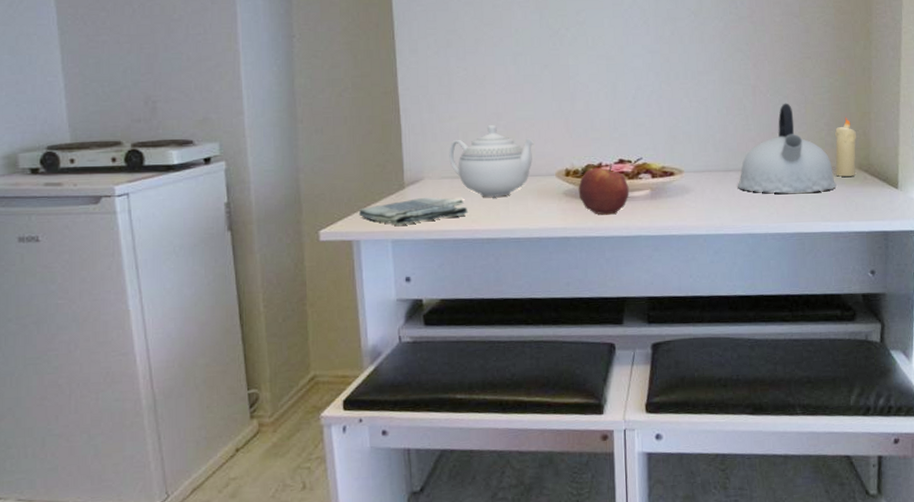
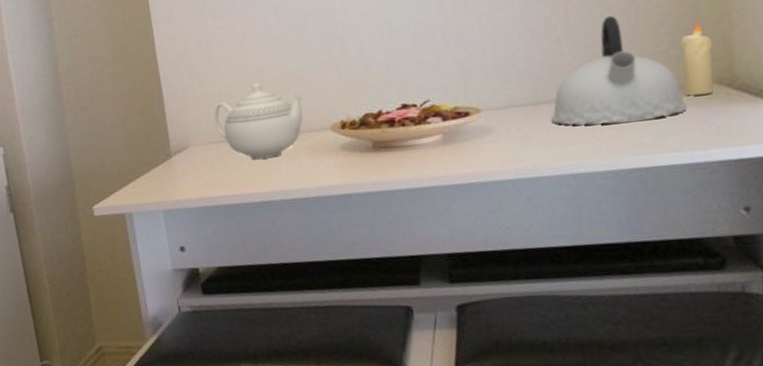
dish towel: present [358,197,468,225] -> none [128,163,238,196]
apple: present [578,165,629,215] -> none [356,111,417,167]

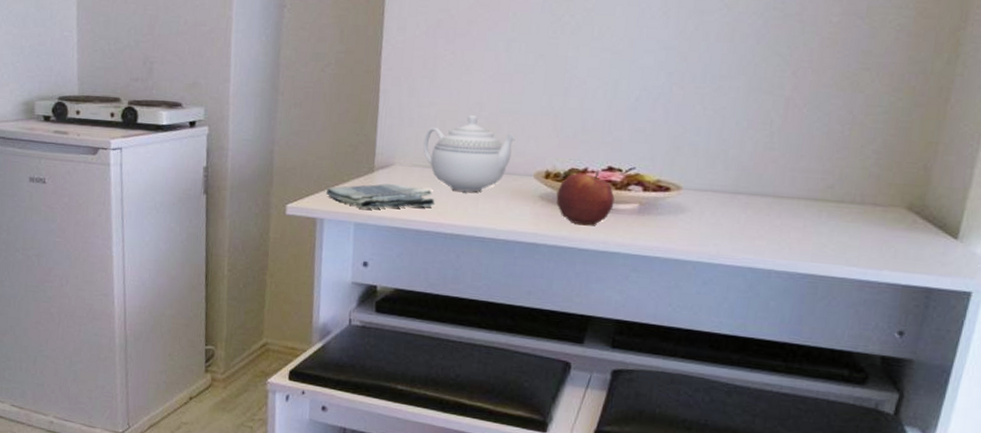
dish towel: none [128,163,238,196] -> present [325,183,435,209]
apple: none [356,111,417,167] -> present [556,171,615,226]
kettle: present [551,15,688,125] -> none [744,121,874,231]
candle: present [680,22,714,96] -> none [875,145,914,218]

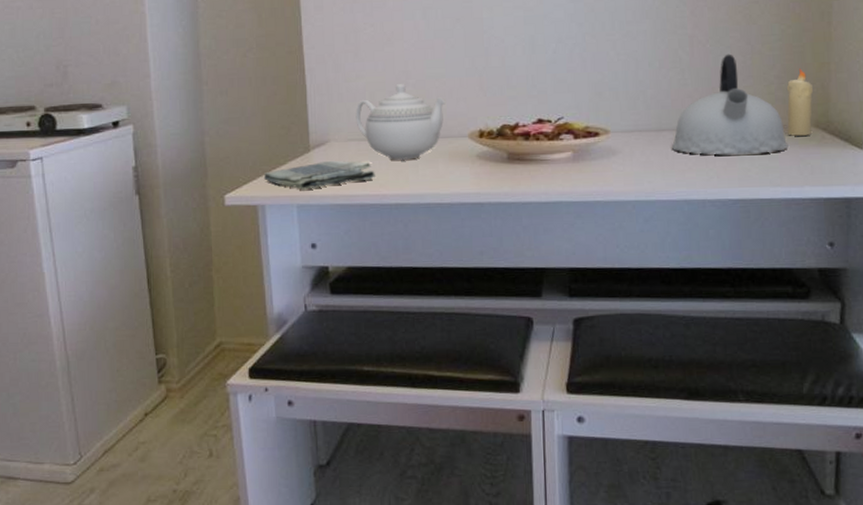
apple: present [556,171,615,226] -> none [493,125,549,179]
kettle: none [744,121,874,231] -> present [671,54,788,155]
candle: none [875,145,914,218] -> present [786,68,813,136]

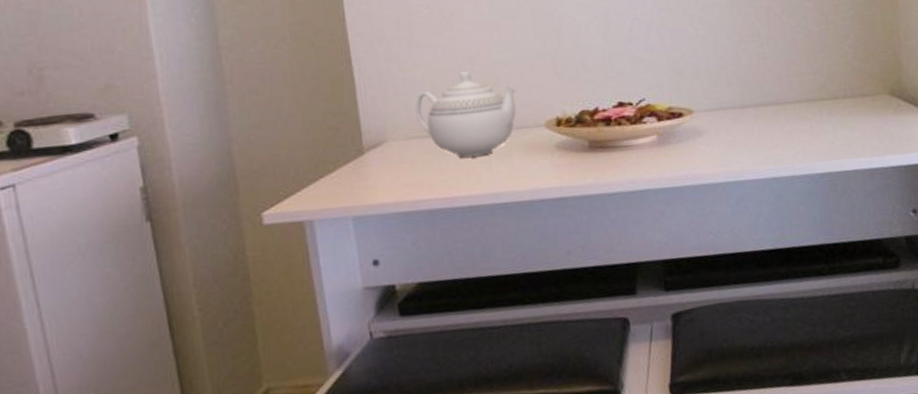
dish towel: present [263,160,375,190] -> none [309,162,443,199]
kettle: present [671,54,788,155] -> none [756,25,868,129]
candle: present [786,68,813,136] -> none [861,37,888,106]

